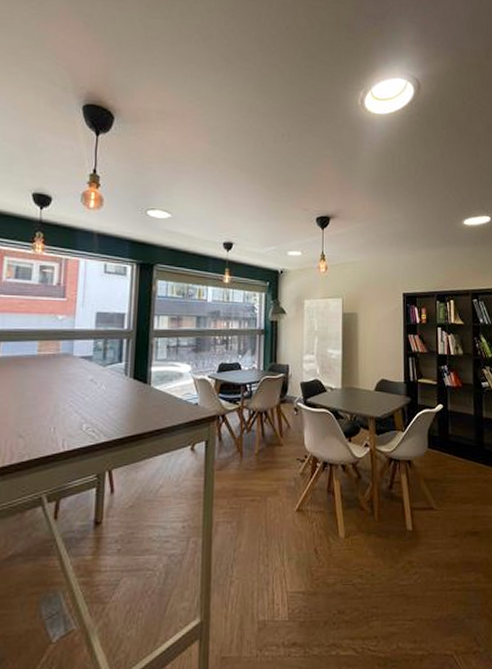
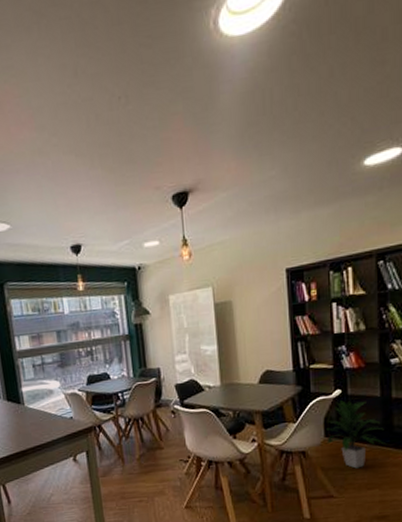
indoor plant: none [429,414,479,482] -> present [326,399,387,469]

